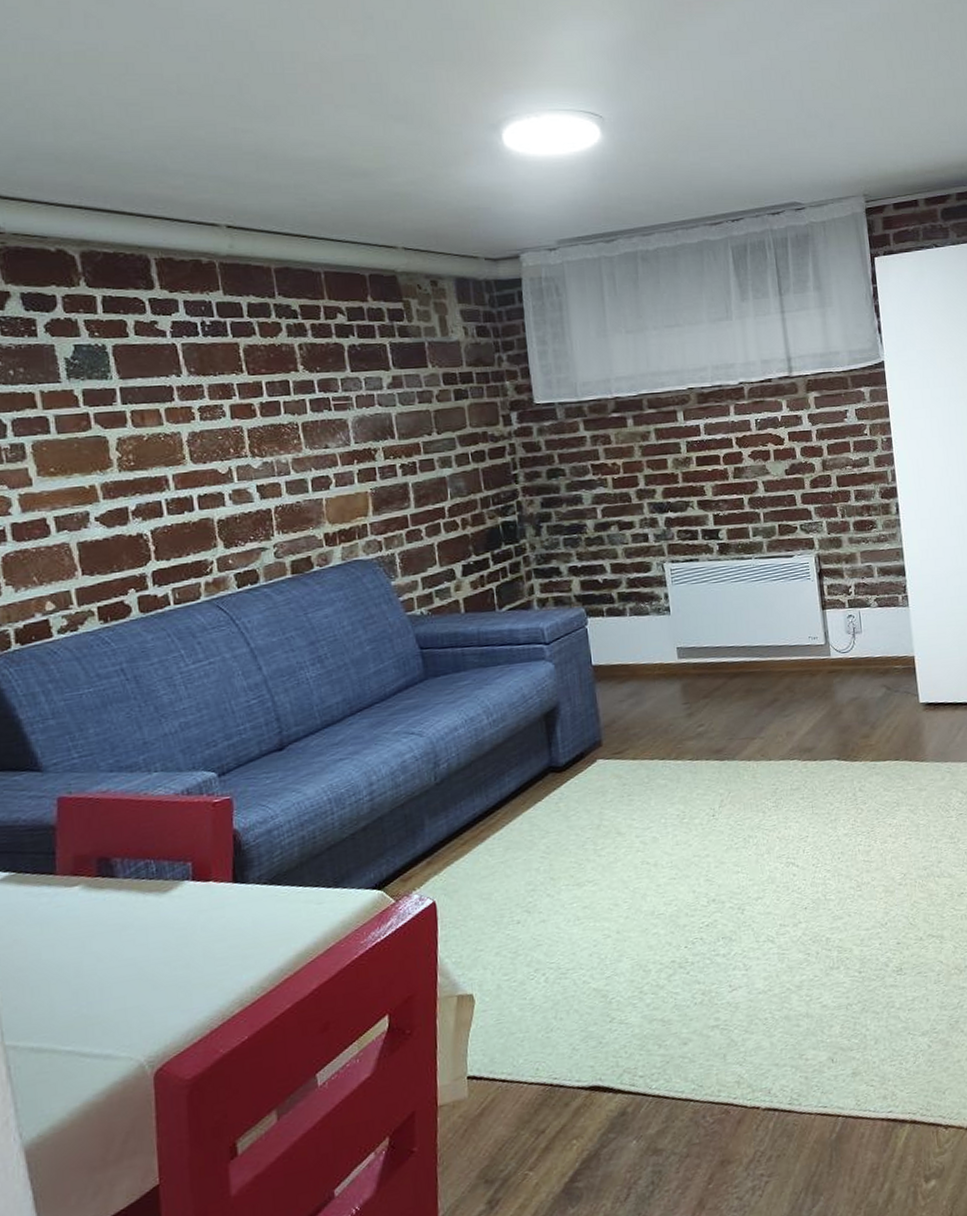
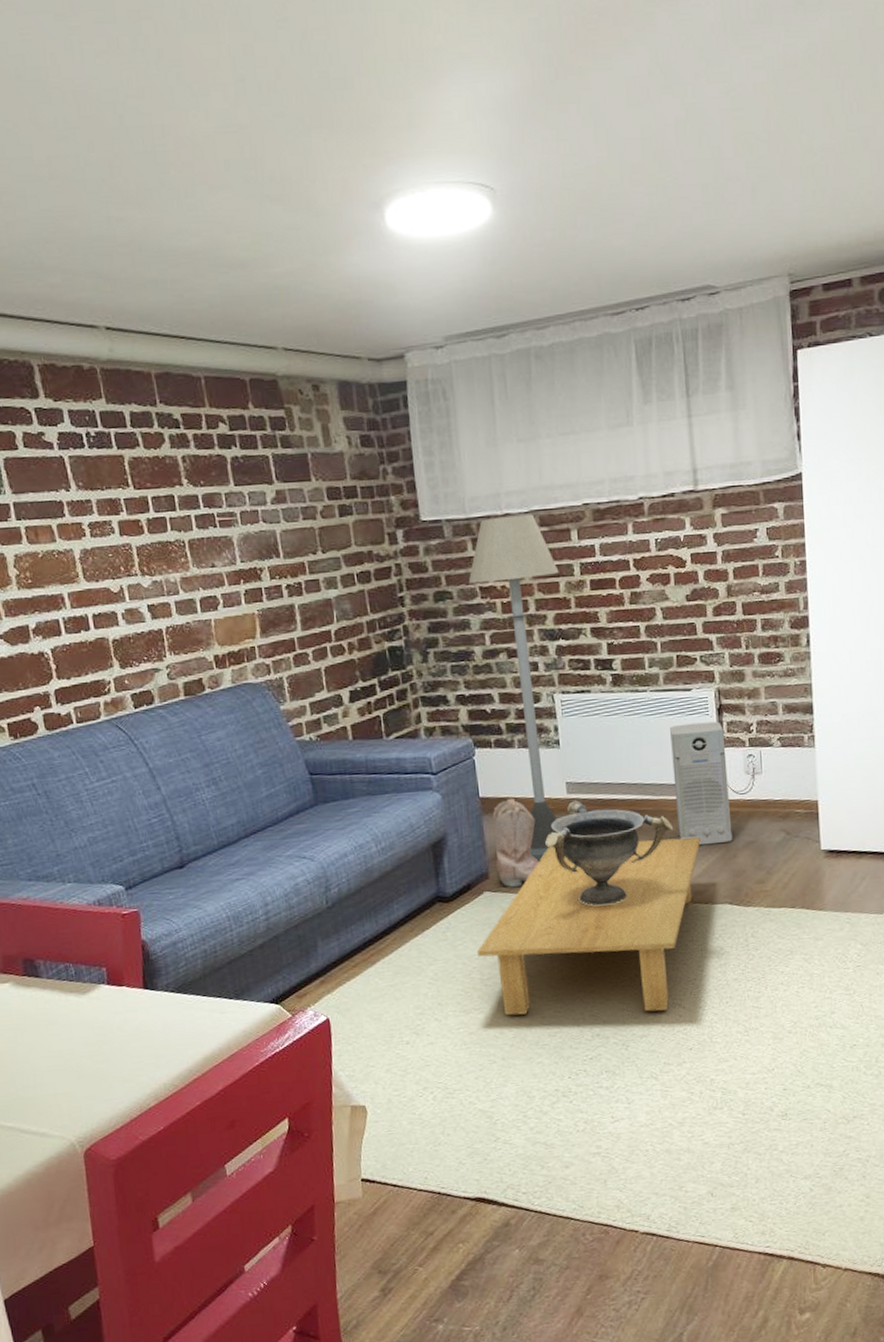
floor lamp: none [580,397,670,726] -> present [468,514,559,861]
coffee table: none [591,695,808,886] -> present [477,836,701,1016]
boots: none [605,664,653,754] -> present [492,798,540,887]
decorative bowl: none [657,665,781,768] -> present [545,800,673,906]
air purifier: none [775,585,838,704] -> present [670,721,733,846]

